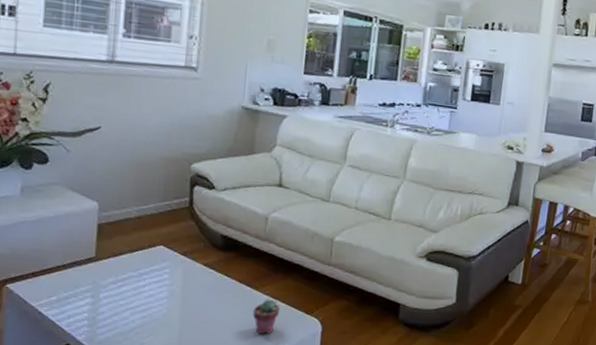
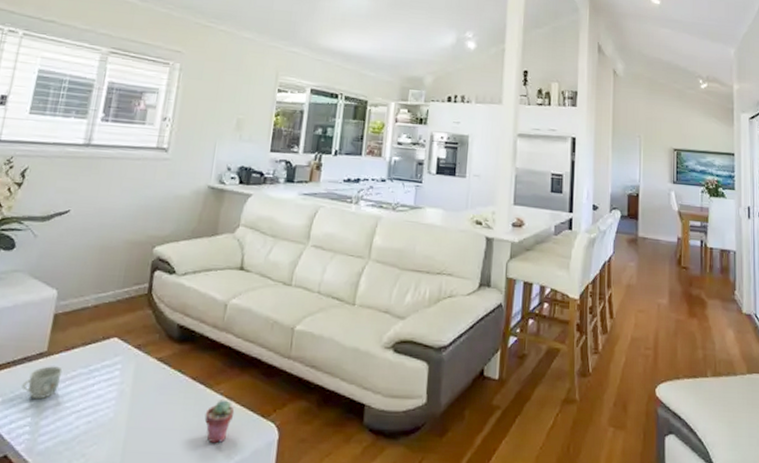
mug: none [75,269,113,298] -> present [22,366,63,400]

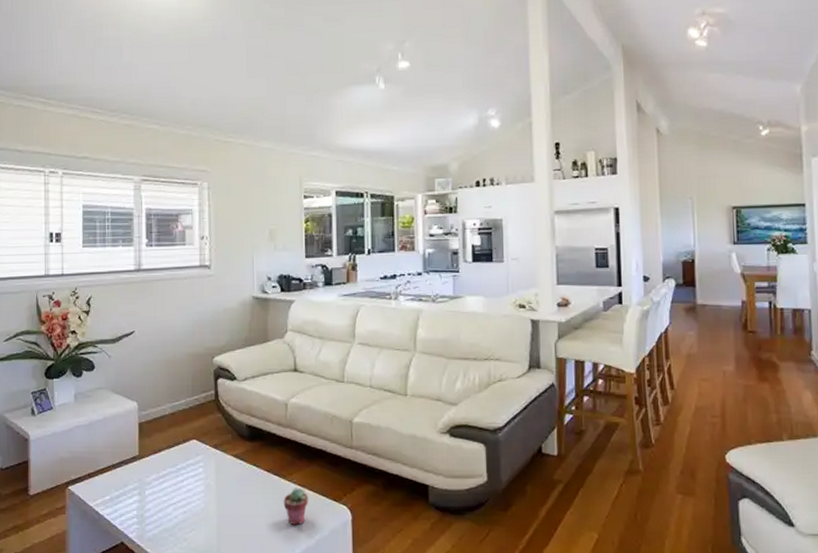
mug: present [22,366,63,400] -> none [124,467,155,496]

